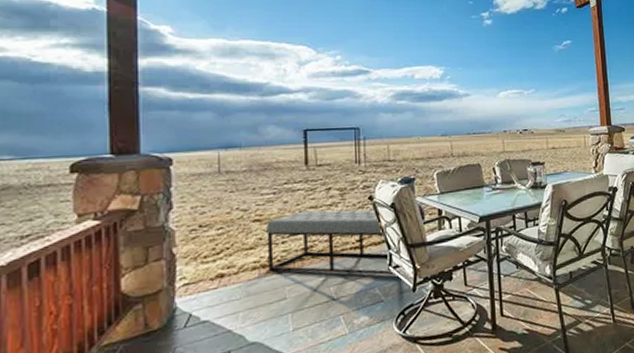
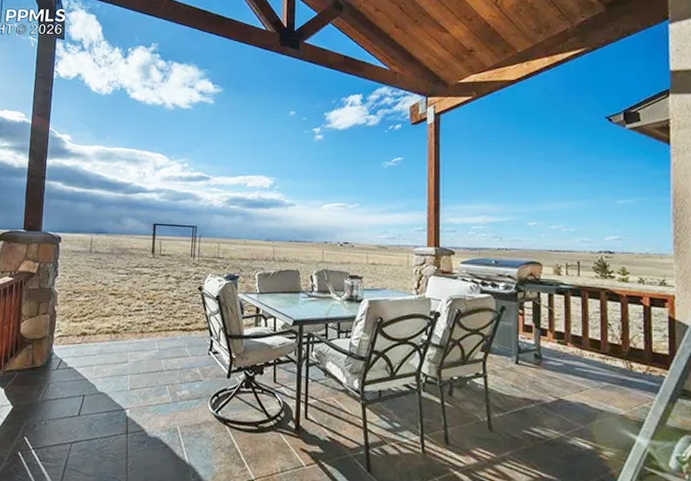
bench: present [266,209,396,275] -> none [117,291,215,360]

